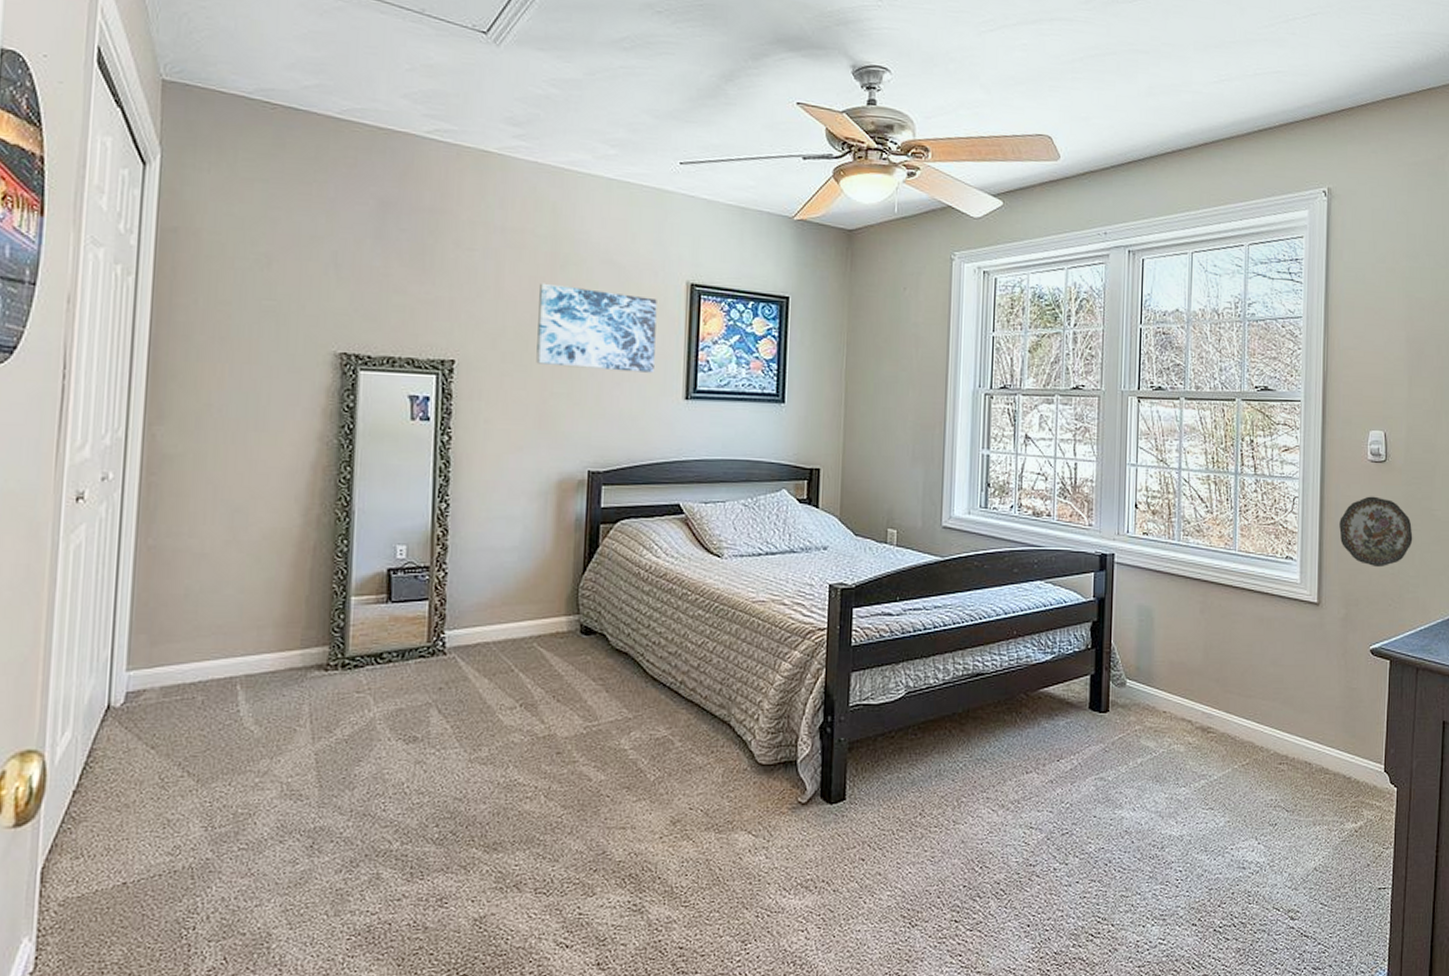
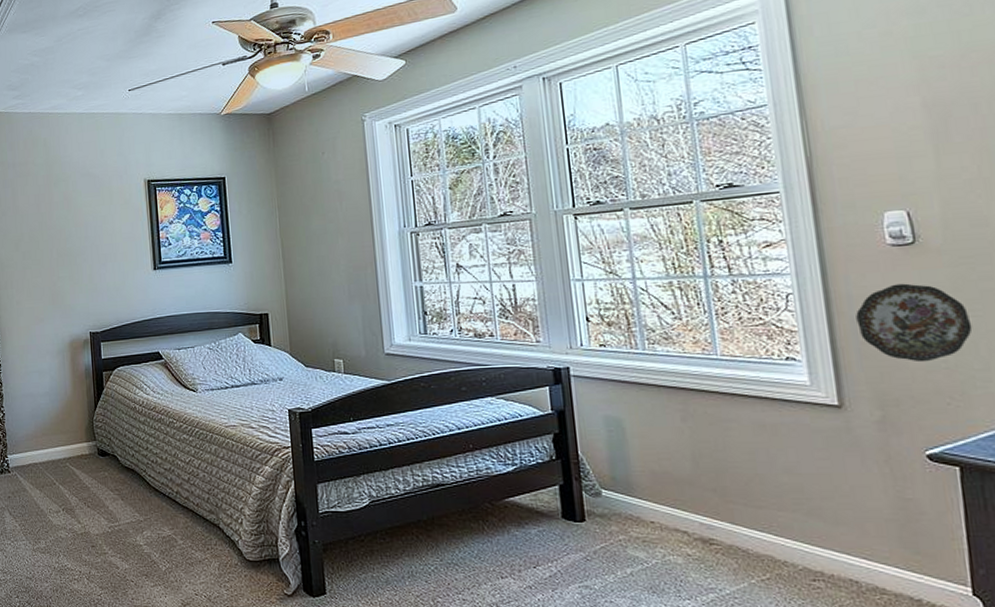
wall art: present [536,283,657,373] -> none [41,196,128,257]

